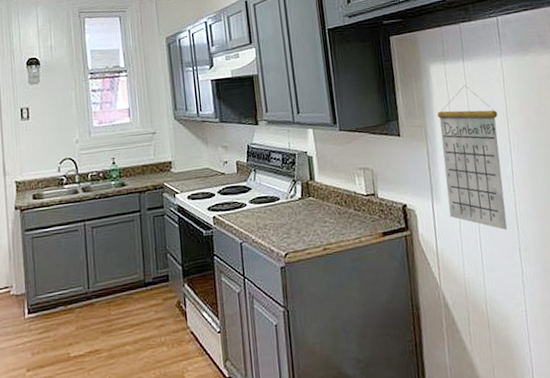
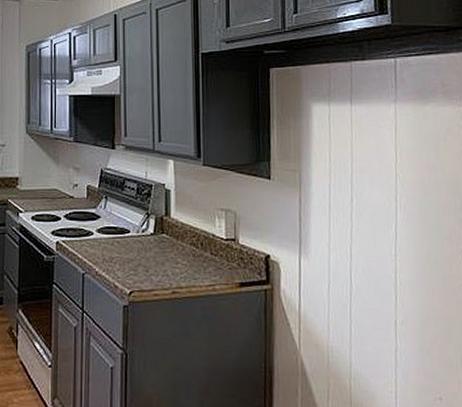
calendar: present [437,85,508,230] -> none [314,130,385,298]

